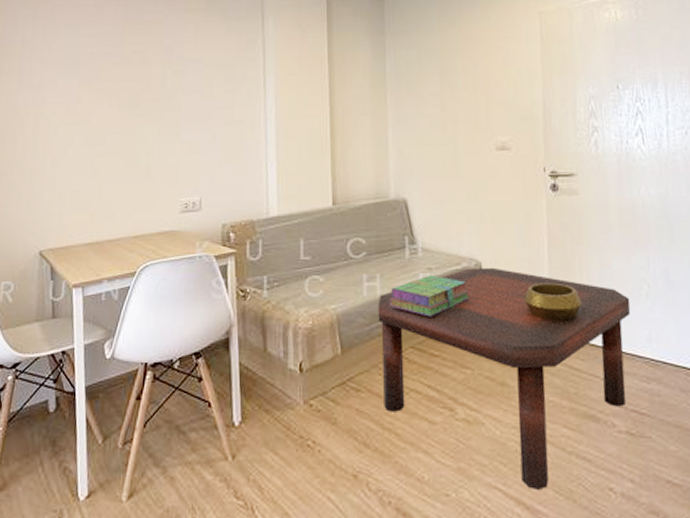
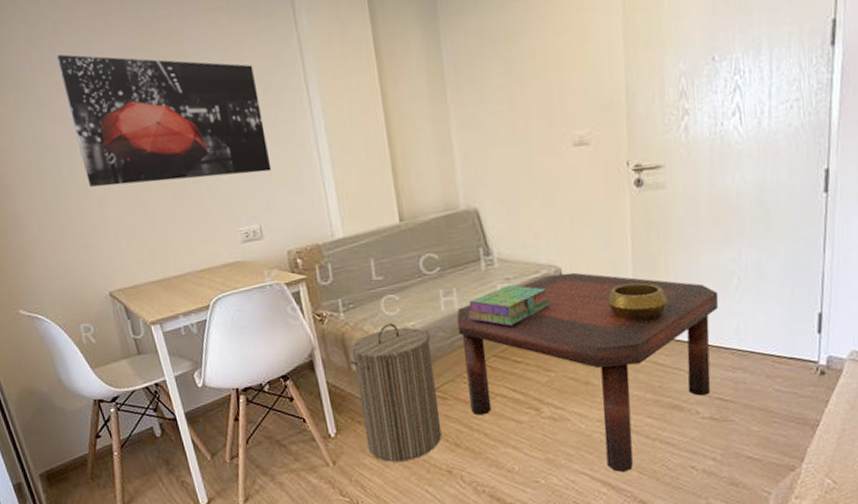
wall art: none [46,33,221,150] -> present [56,54,272,187]
laundry hamper: none [265,305,351,460] -> present [348,323,442,462]

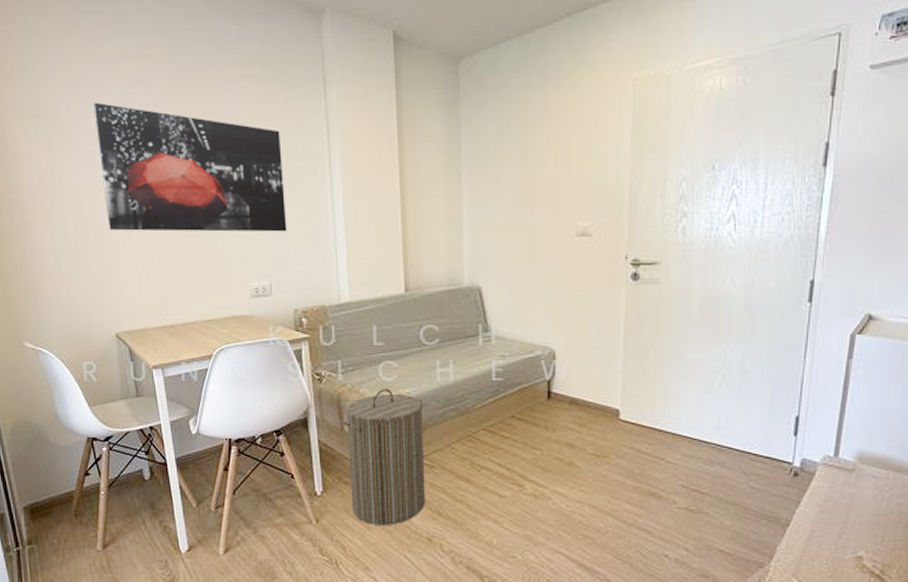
coffee table: present [456,272,719,473] -> none [451,356,703,556]
stack of books: present [468,284,551,326] -> none [462,362,542,402]
decorative bowl: present [606,282,668,321] -> none [595,371,654,408]

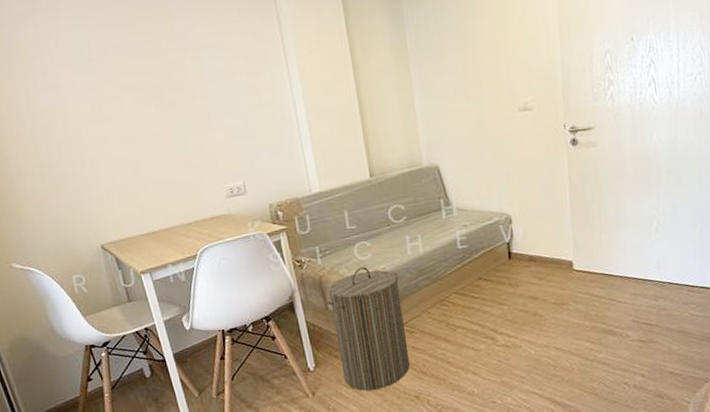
wall art: present [93,102,287,232] -> none [51,28,254,149]

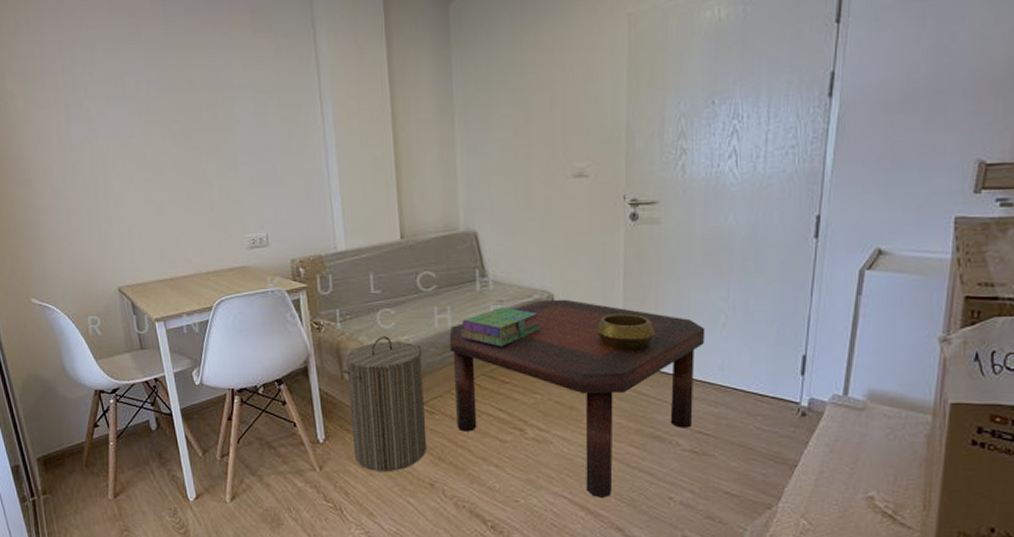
coffee table: none [421,219,643,391] -> present [449,299,705,499]
stack of books: none [431,230,503,267] -> present [460,306,541,347]
decorative bowl: none [549,226,601,259] -> present [595,313,655,350]

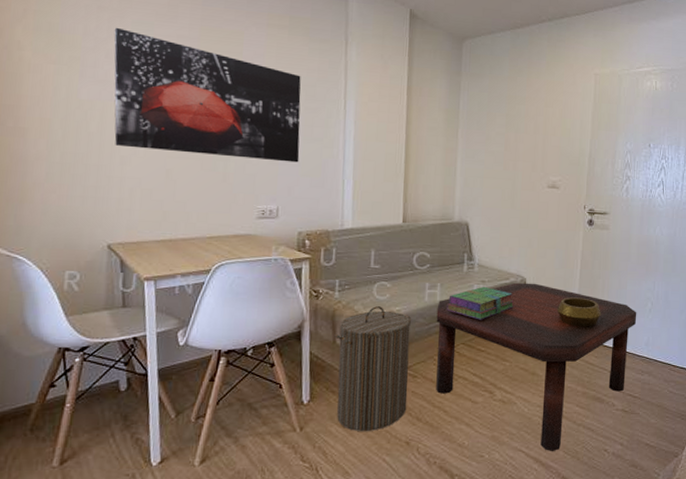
wall art: none [87,59,282,187] -> present [114,27,301,163]

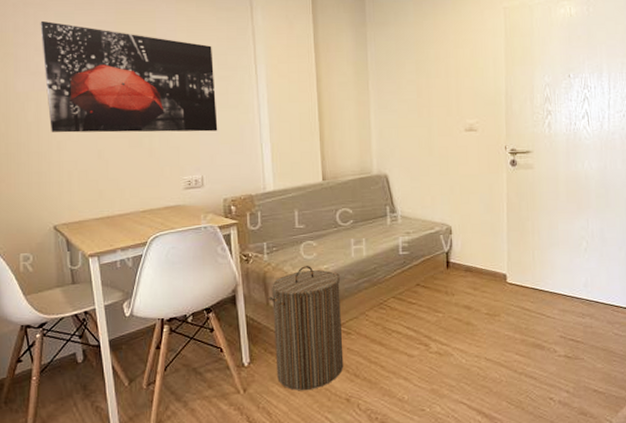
coffee table: present [436,282,637,452] -> none [364,230,572,403]
stack of books: present [447,286,514,320] -> none [374,238,442,272]
decorative bowl: present [556,297,601,327] -> none [486,242,533,273]

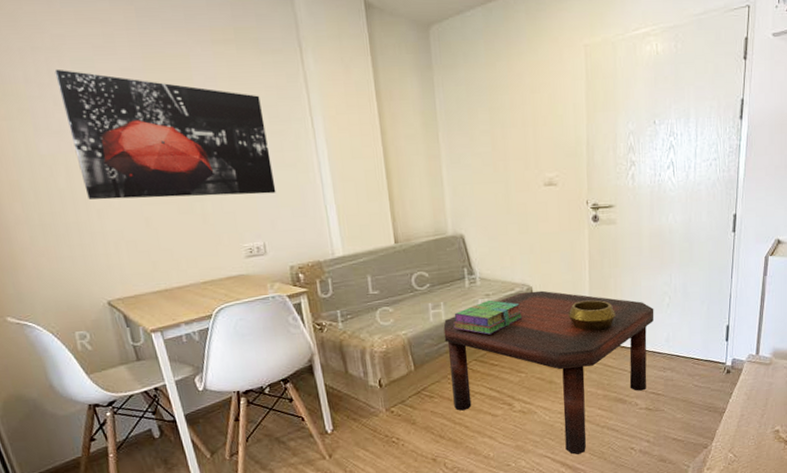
laundry hamper: present [267,266,344,390] -> none [345,332,429,453]
coffee table: none [364,230,572,403] -> present [443,290,655,455]
stack of books: none [374,238,442,272] -> present [453,300,523,335]
decorative bowl: none [486,242,533,273] -> present [568,300,616,331]

